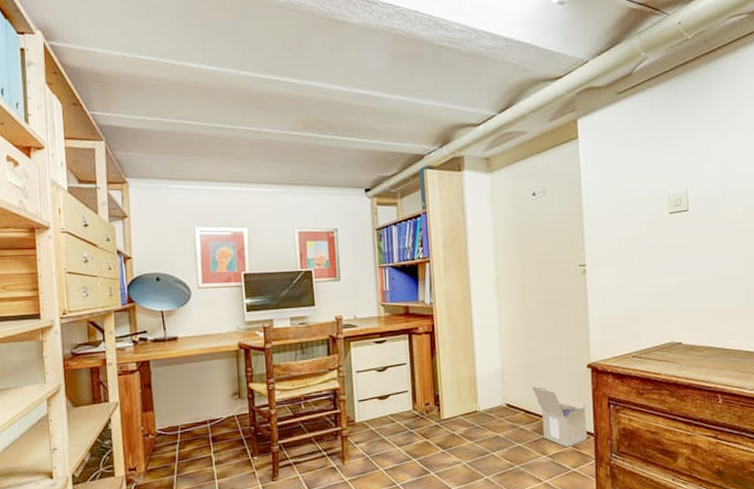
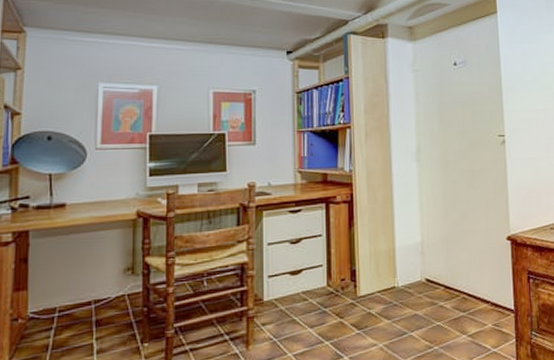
cardboard box: present [532,386,588,448] -> none [452,259,508,326]

